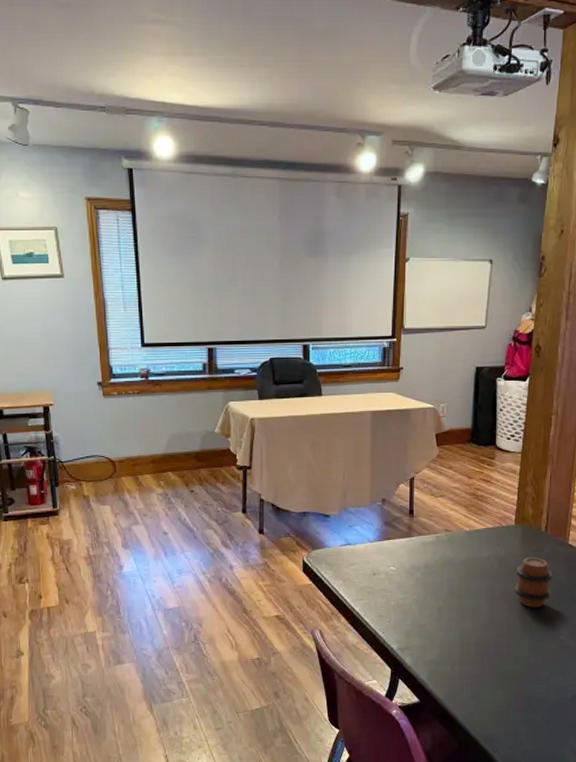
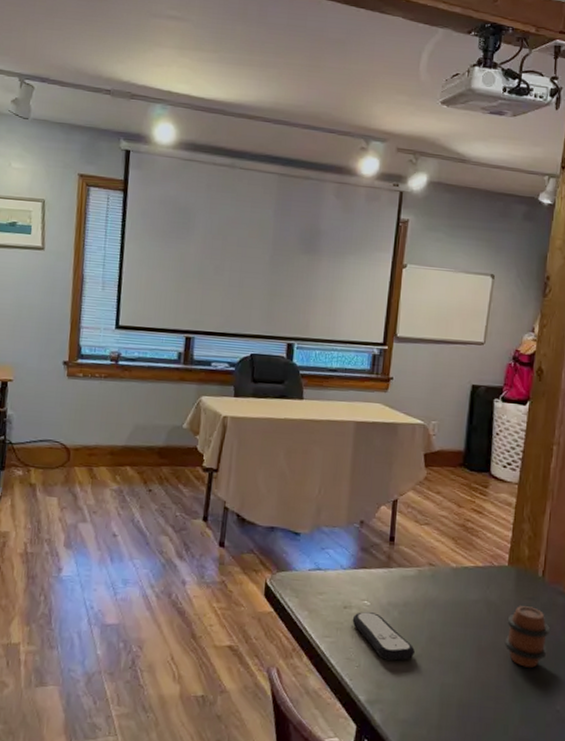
remote control: none [381,575,437,614] -> present [352,611,415,661]

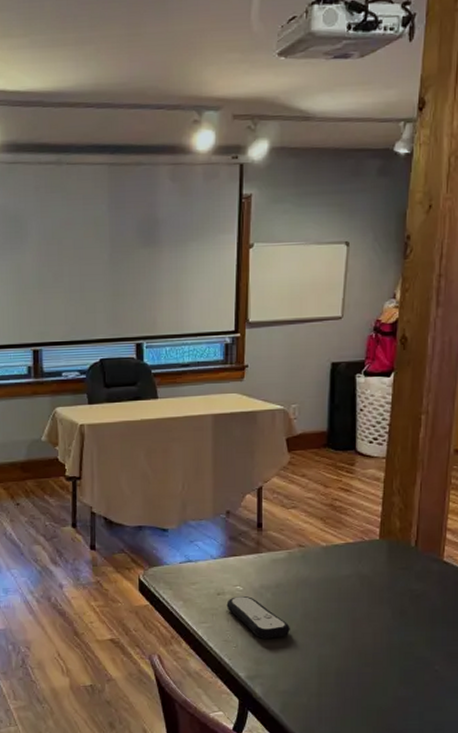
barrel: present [504,606,550,668] -> none [379,576,425,633]

